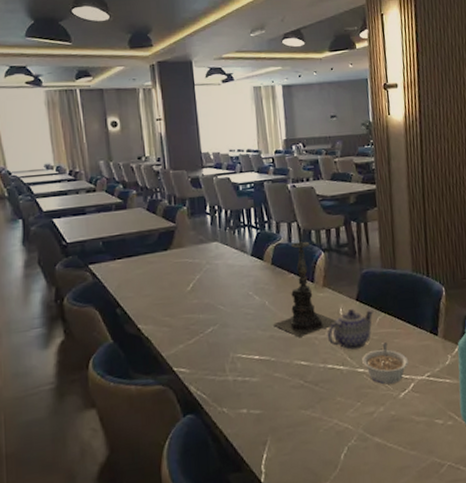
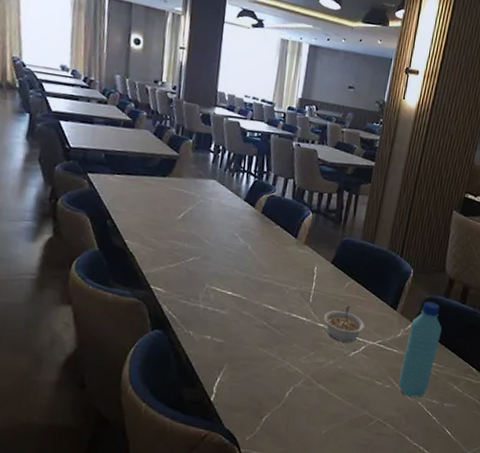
candle holder: present [274,233,336,337] -> none [251,191,309,284]
teapot: present [327,309,374,350] -> none [297,270,345,306]

